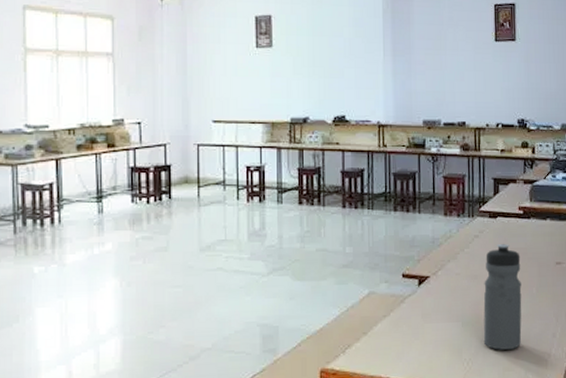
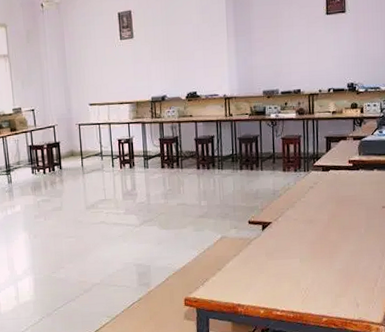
water bottle: present [483,244,522,350] -> none [318,193,352,281]

